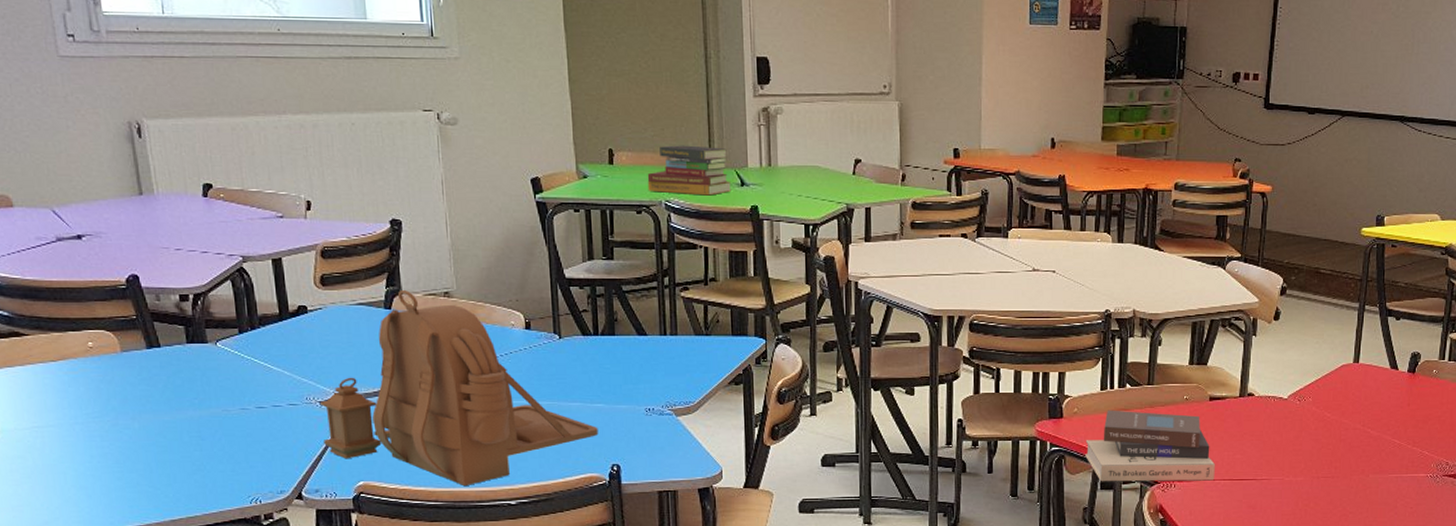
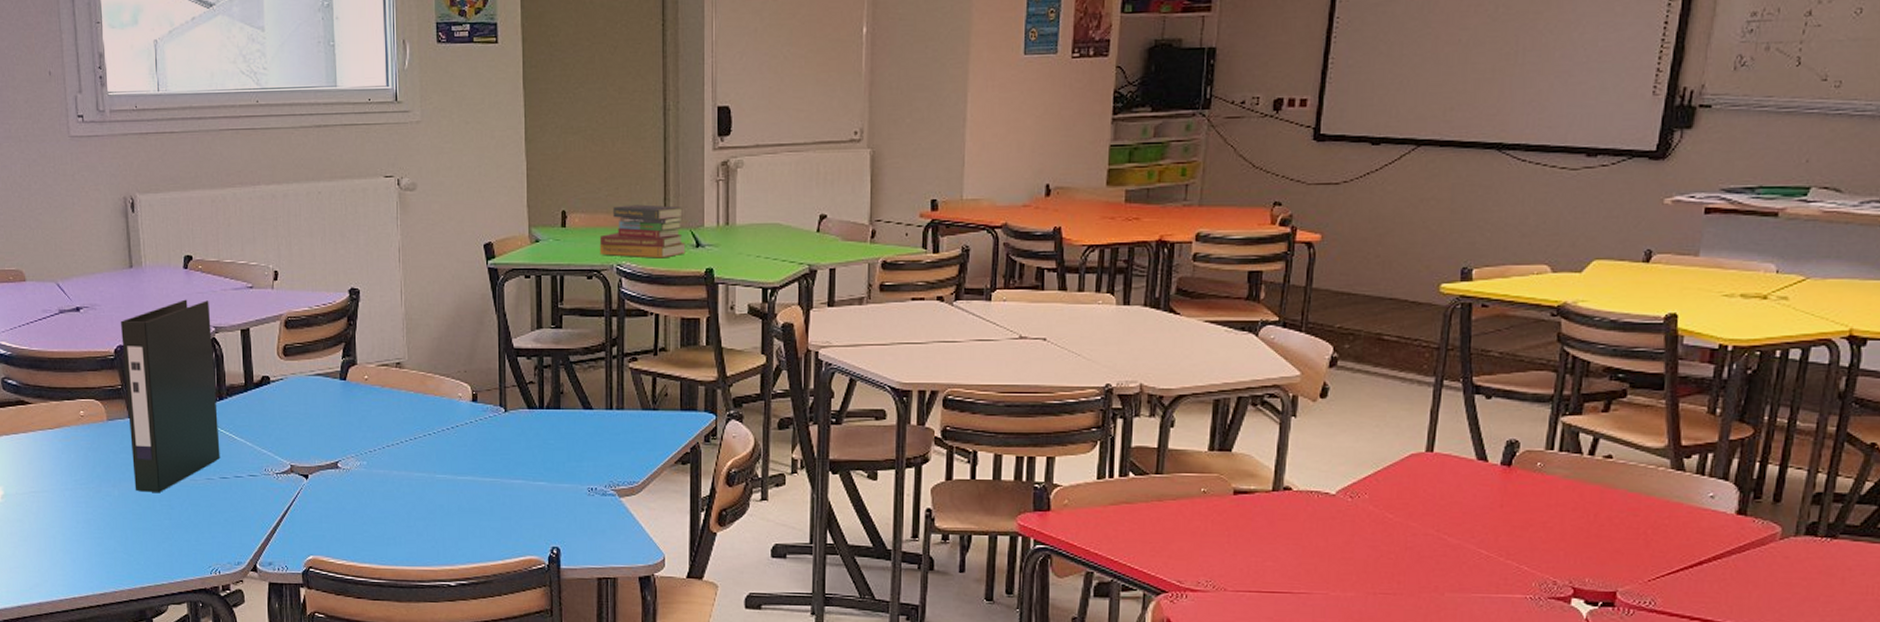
binder: none [132,228,256,424] -> present [121,299,220,492]
backpack: present [319,289,599,487] -> none [276,360,540,565]
books: present [1085,410,1216,482] -> none [1076,502,1240,592]

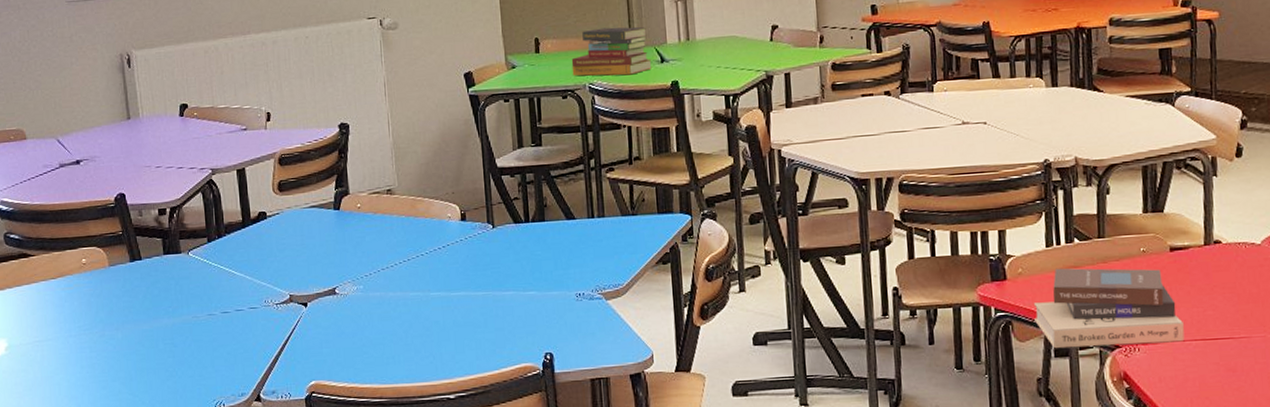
binder: present [121,299,220,492] -> none [120,145,221,333]
books: none [1076,502,1240,592] -> present [1033,268,1185,349]

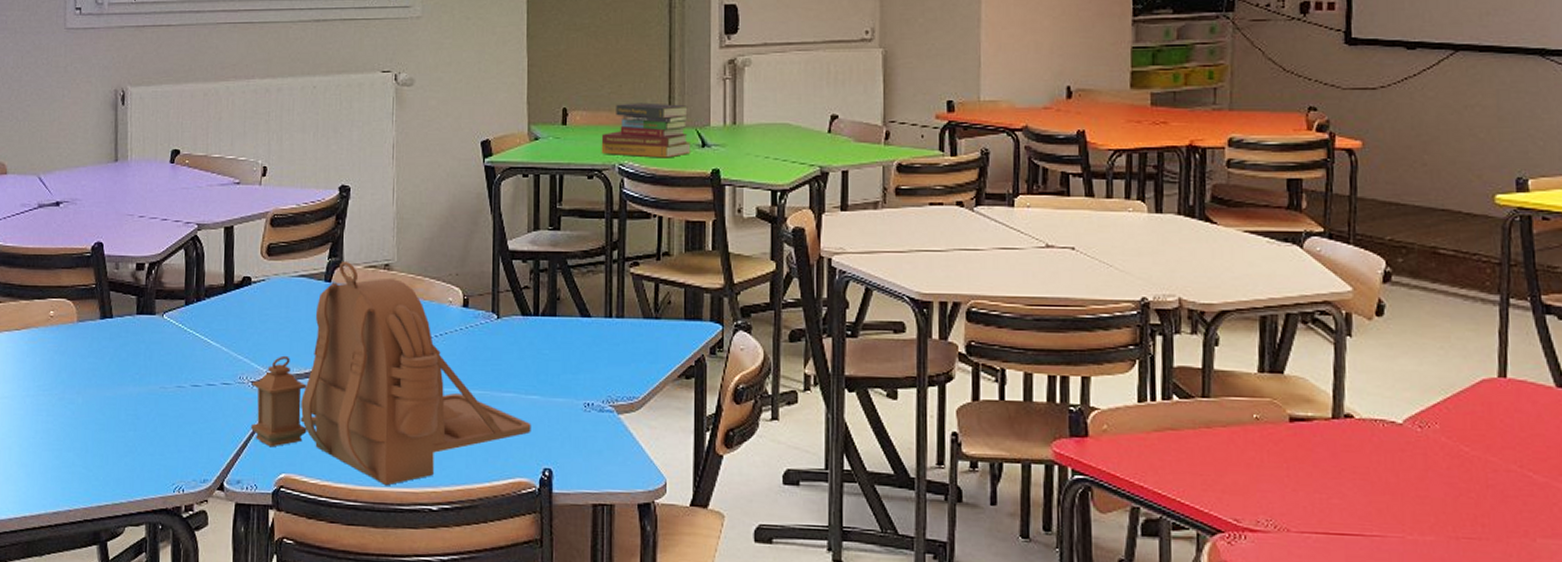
backpack: none [276,189,532,382] -> present [251,260,531,486]
books: present [1033,268,1185,349] -> none [1119,428,1304,533]

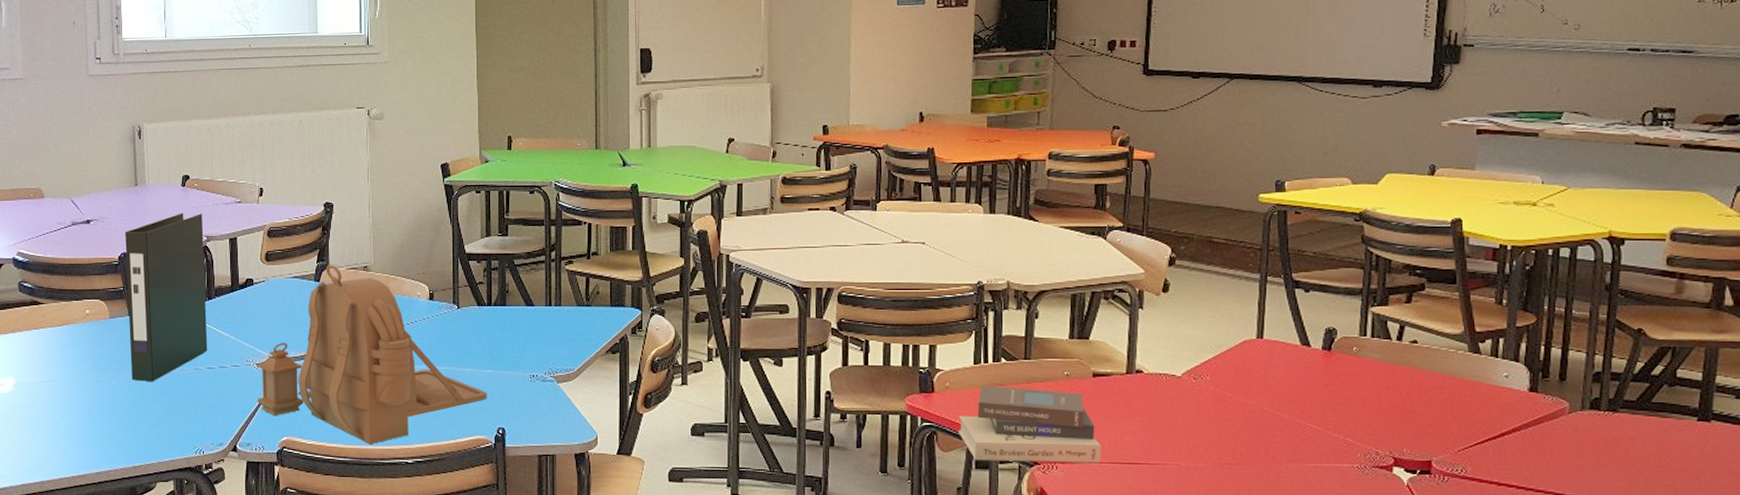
binder: none [100,195,194,400] -> present [125,213,208,381]
books: present [601,102,691,158] -> none [540,130,614,176]
books: none [1119,428,1304,533] -> present [958,385,1102,464]

